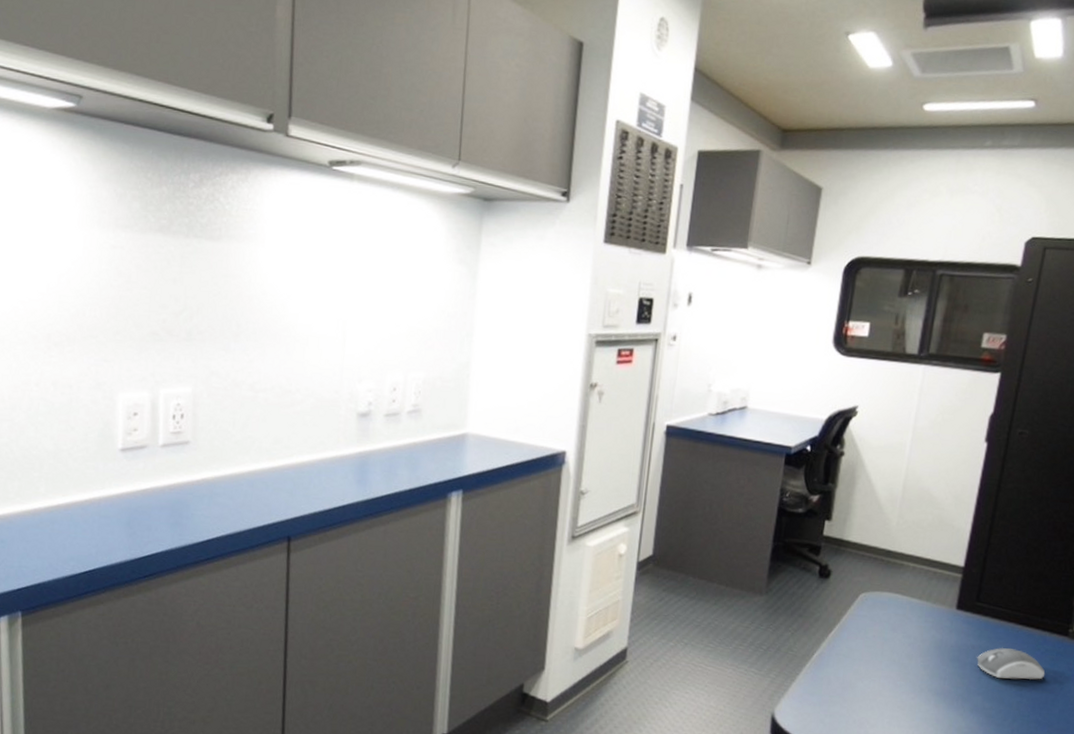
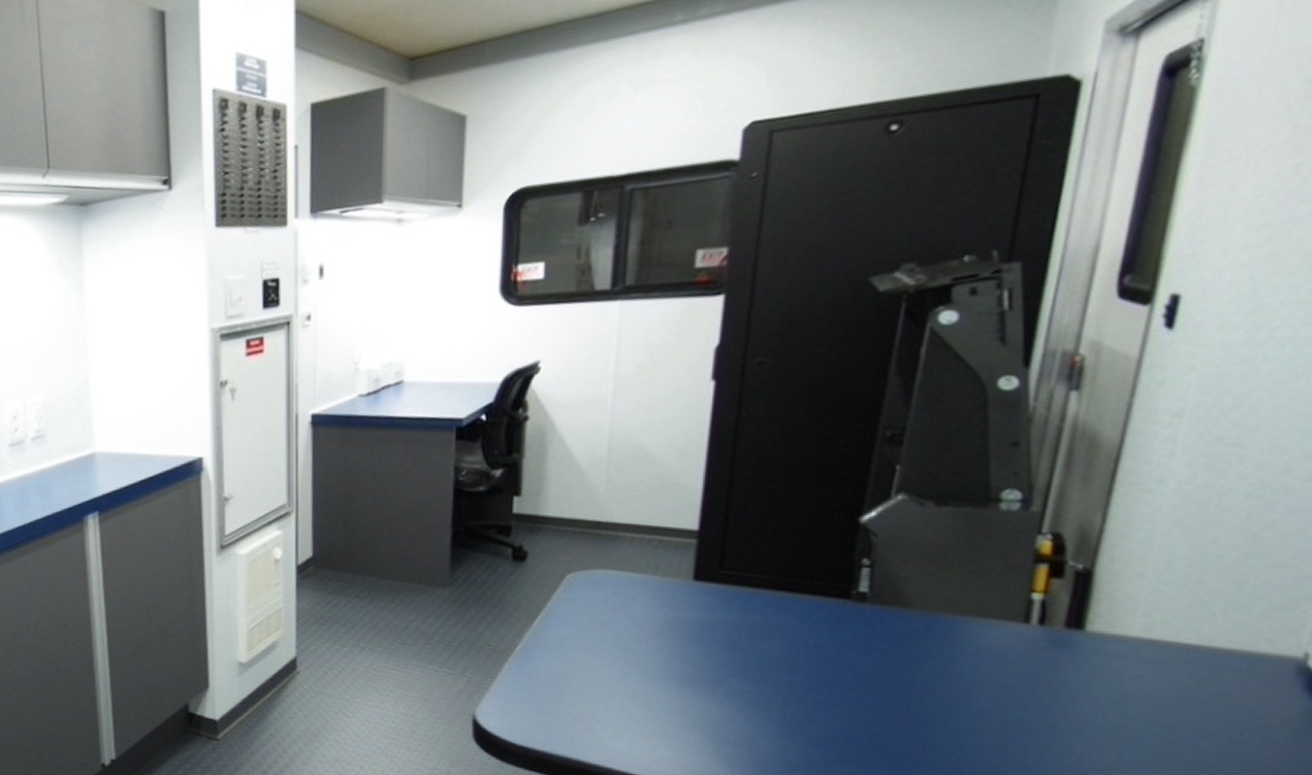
computer mouse: present [977,647,1046,680] -> none [727,619,823,655]

